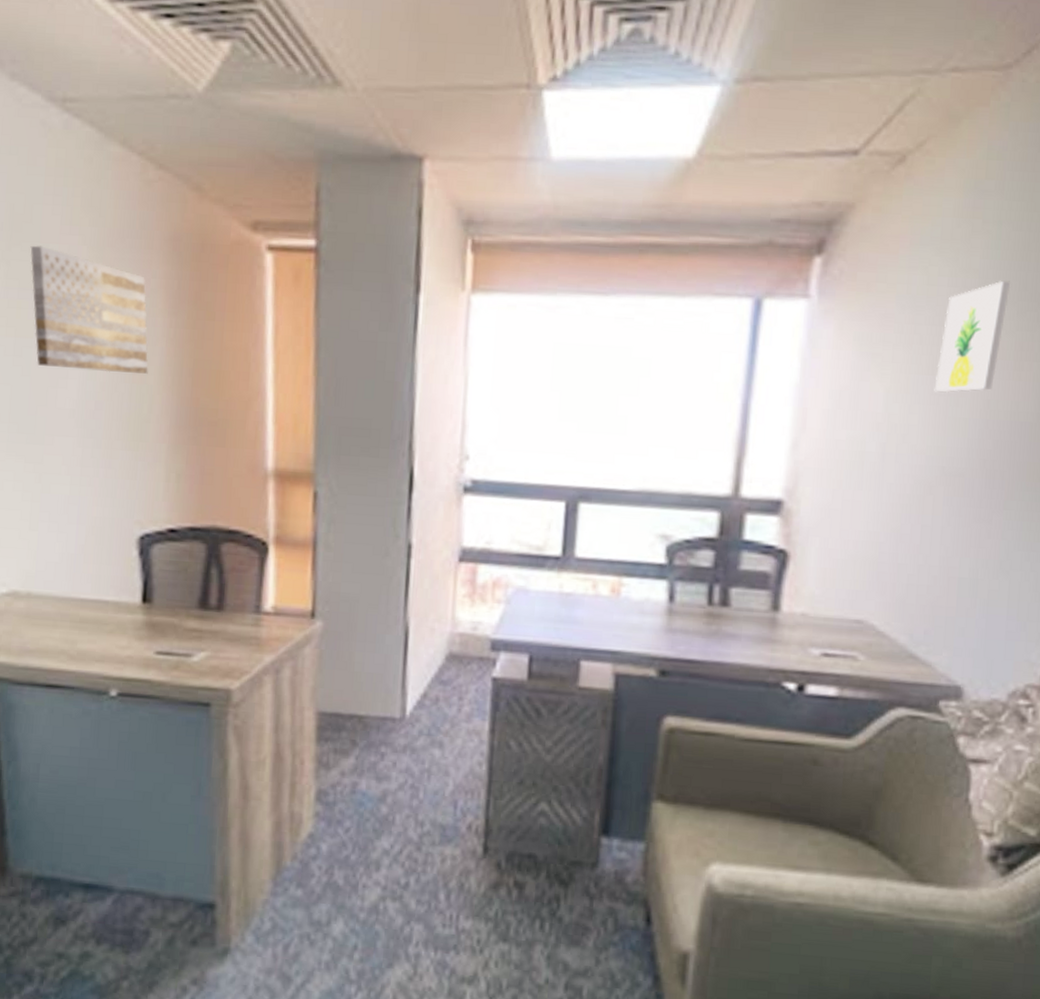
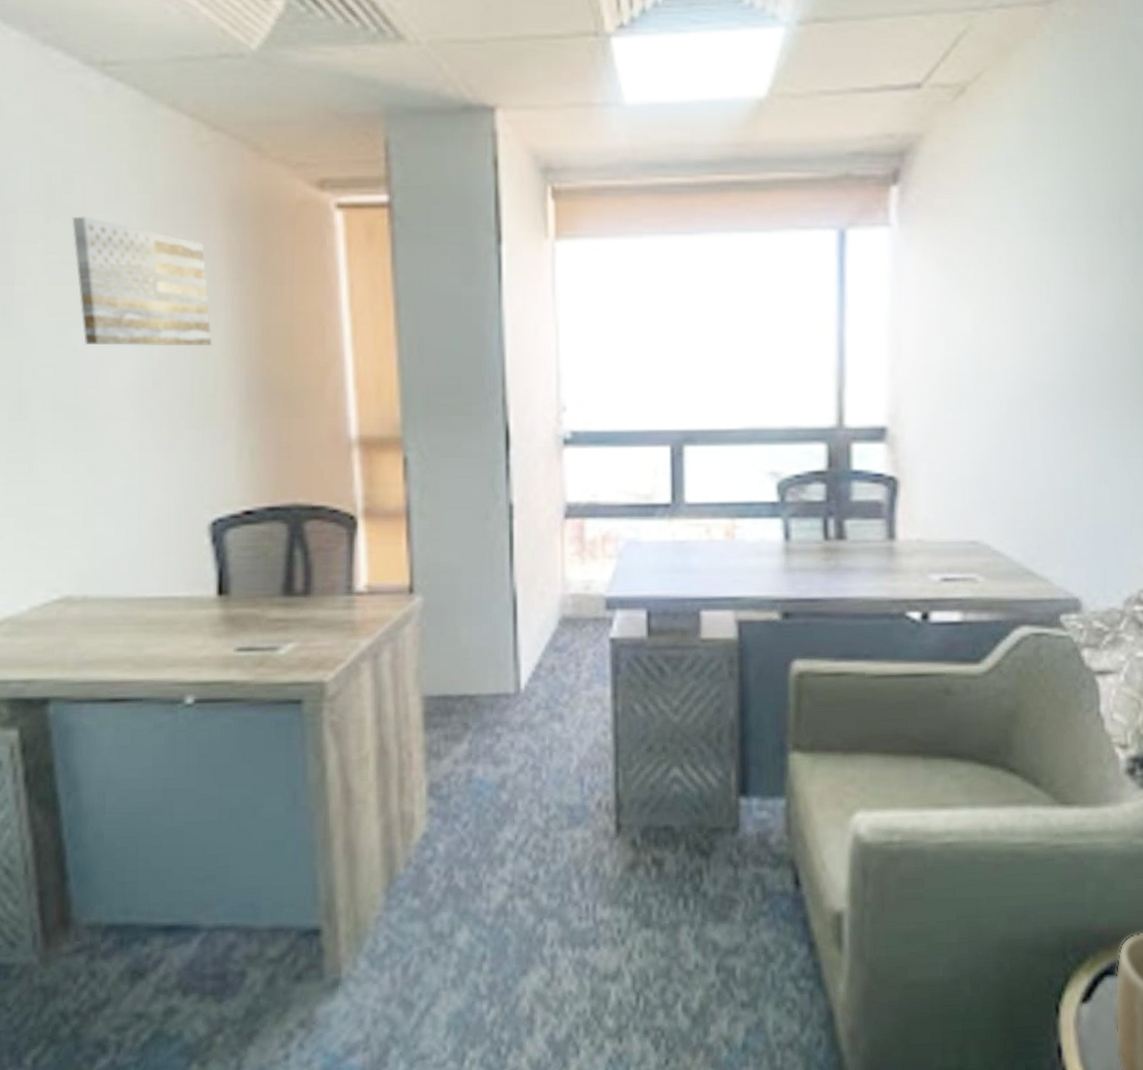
wall art: present [934,280,1011,393] -> none [1018,199,1076,310]

